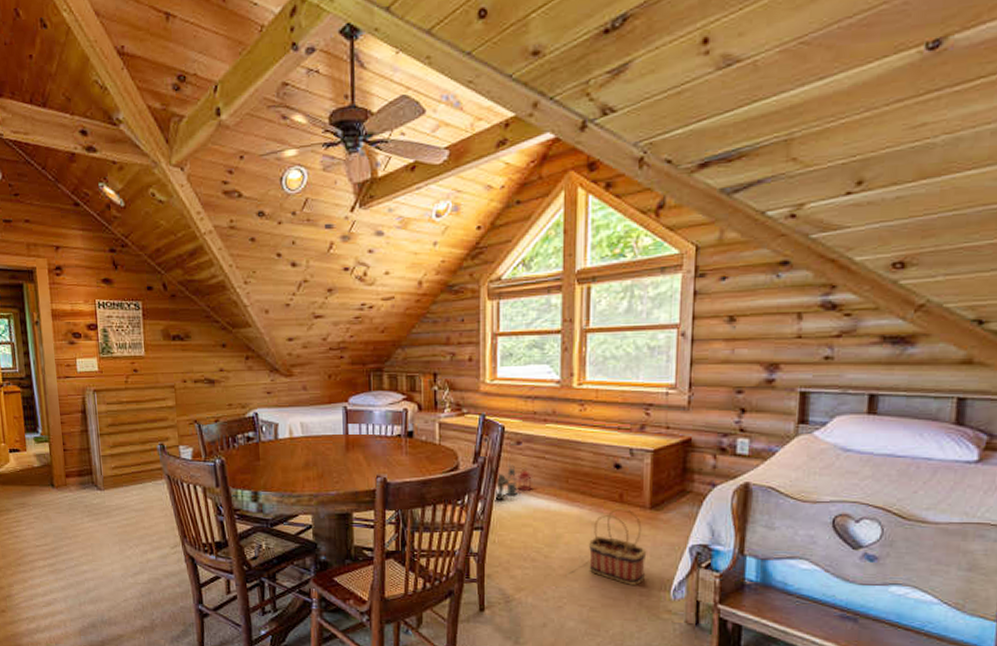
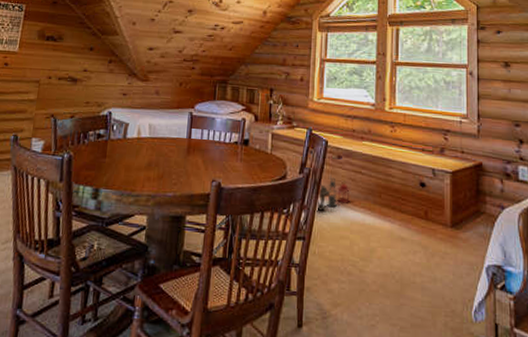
basket: present [588,507,647,585] -> none [398,224,450,305]

